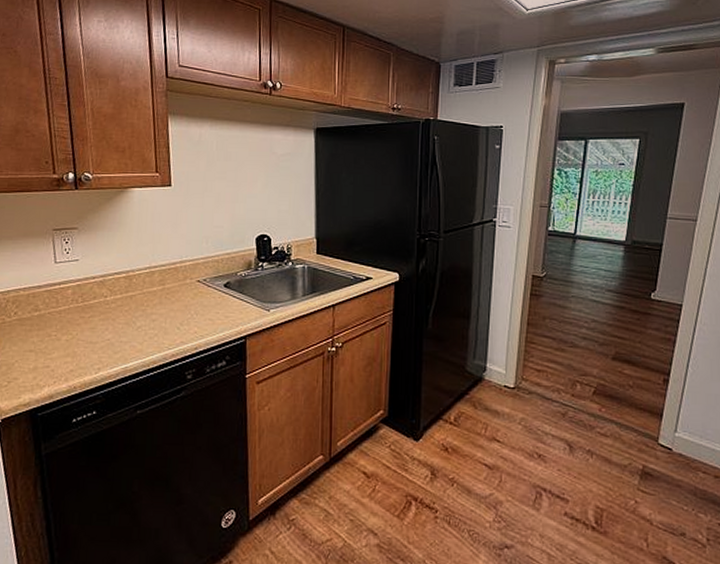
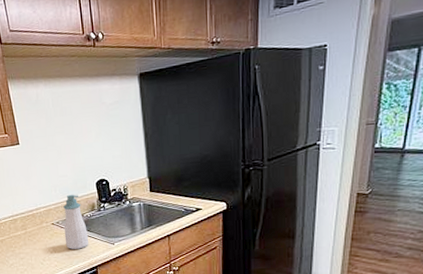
soap bottle: none [210,248,240,314] -> present [63,194,89,249]

